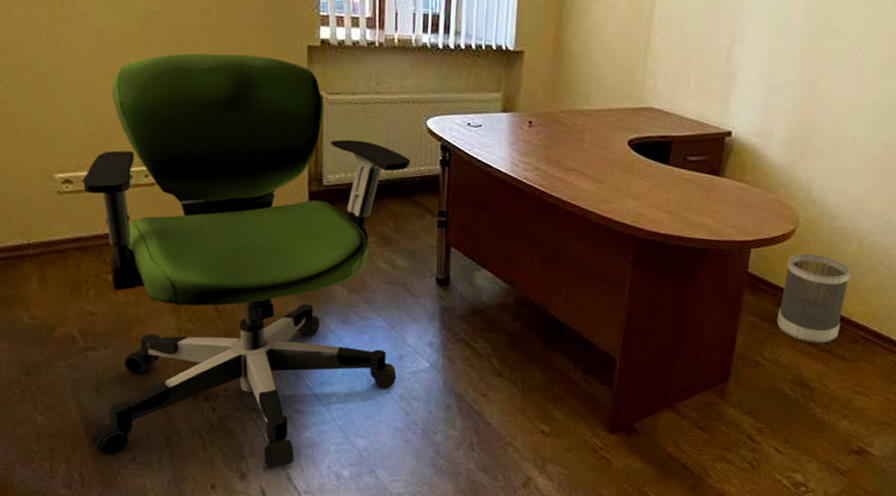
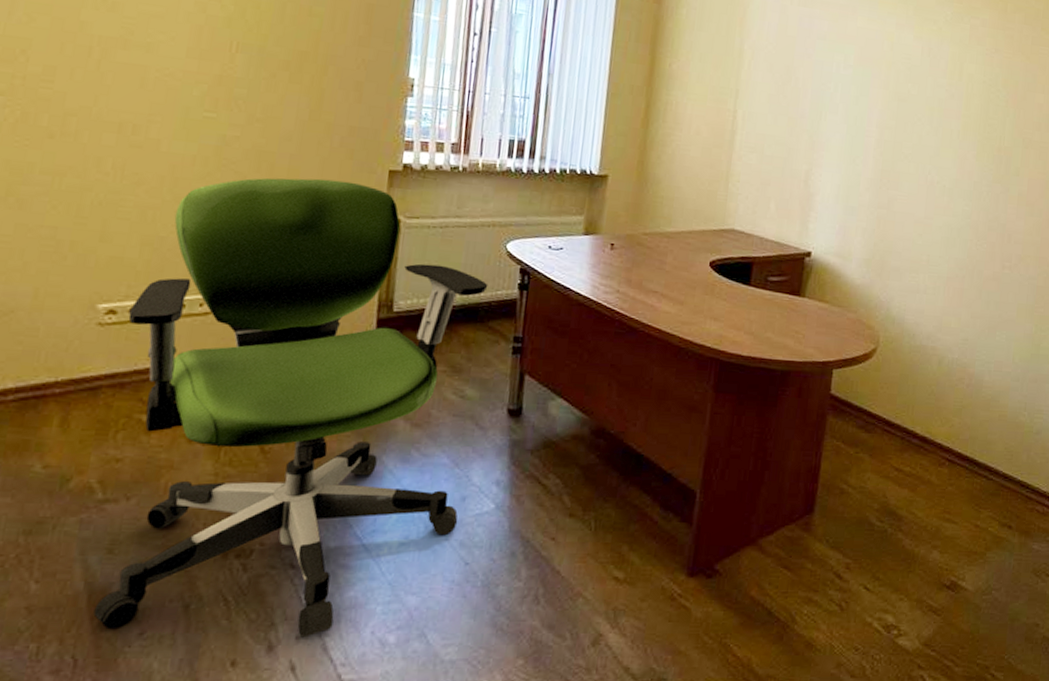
wastebasket: present [776,253,851,344] -> none [861,373,932,468]

